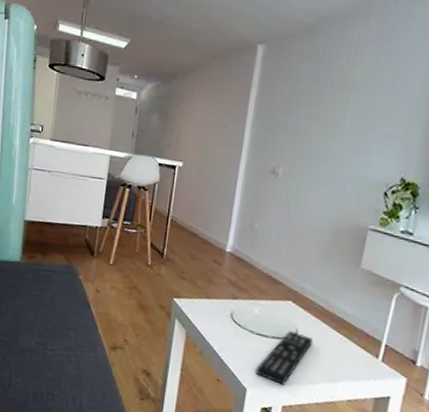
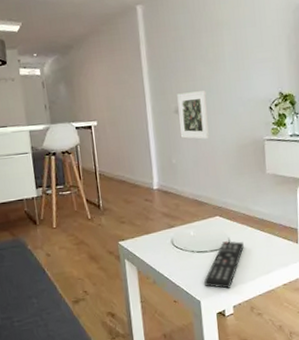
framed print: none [270,152,313,211] -> present [177,90,209,140]

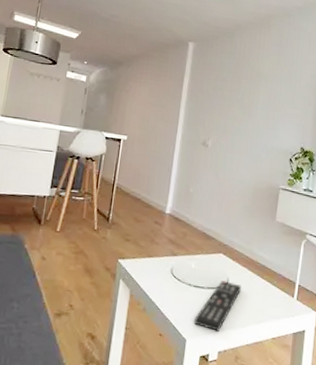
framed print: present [177,90,209,140] -> none [202,128,235,176]

